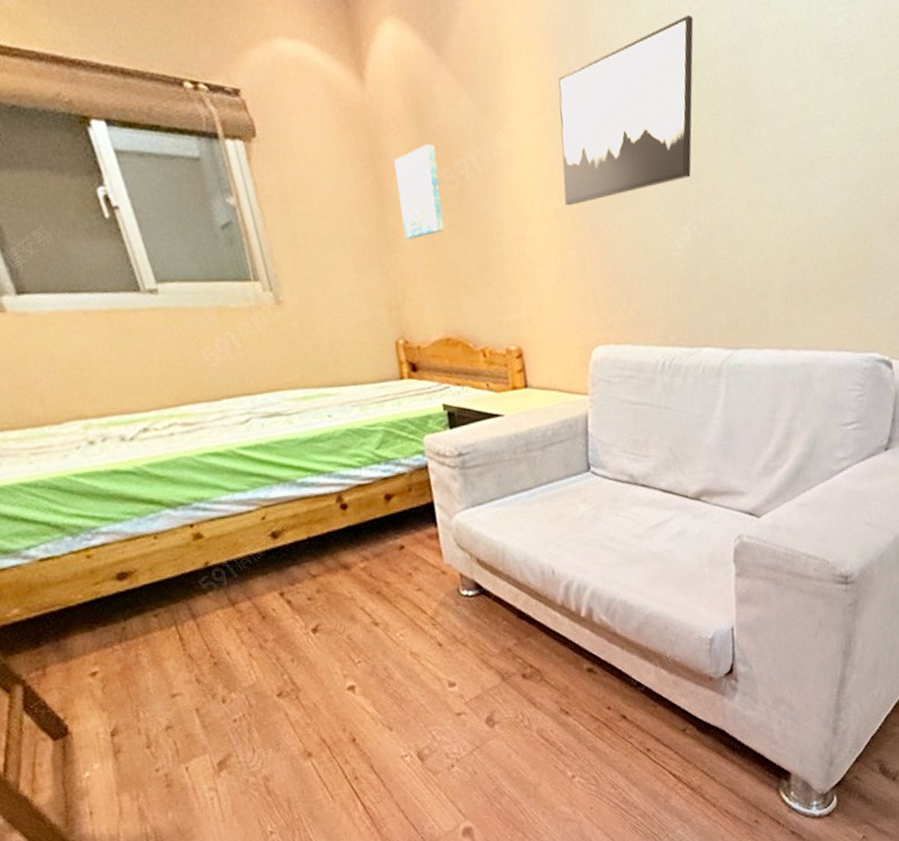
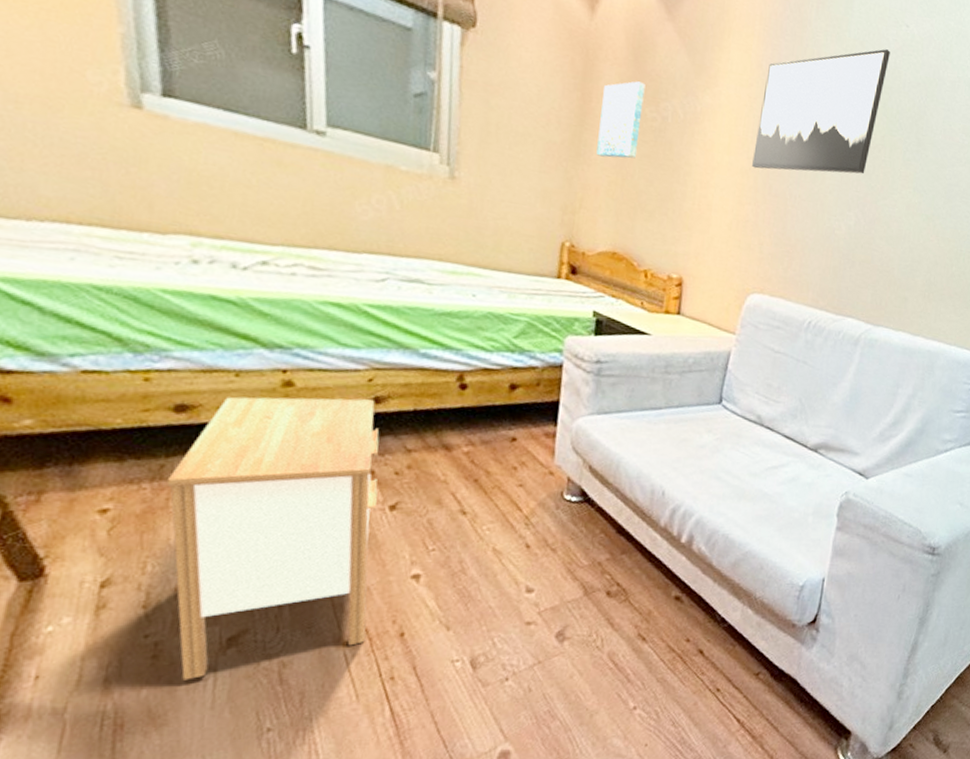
nightstand: none [131,536,325,802] -> present [166,397,379,680]

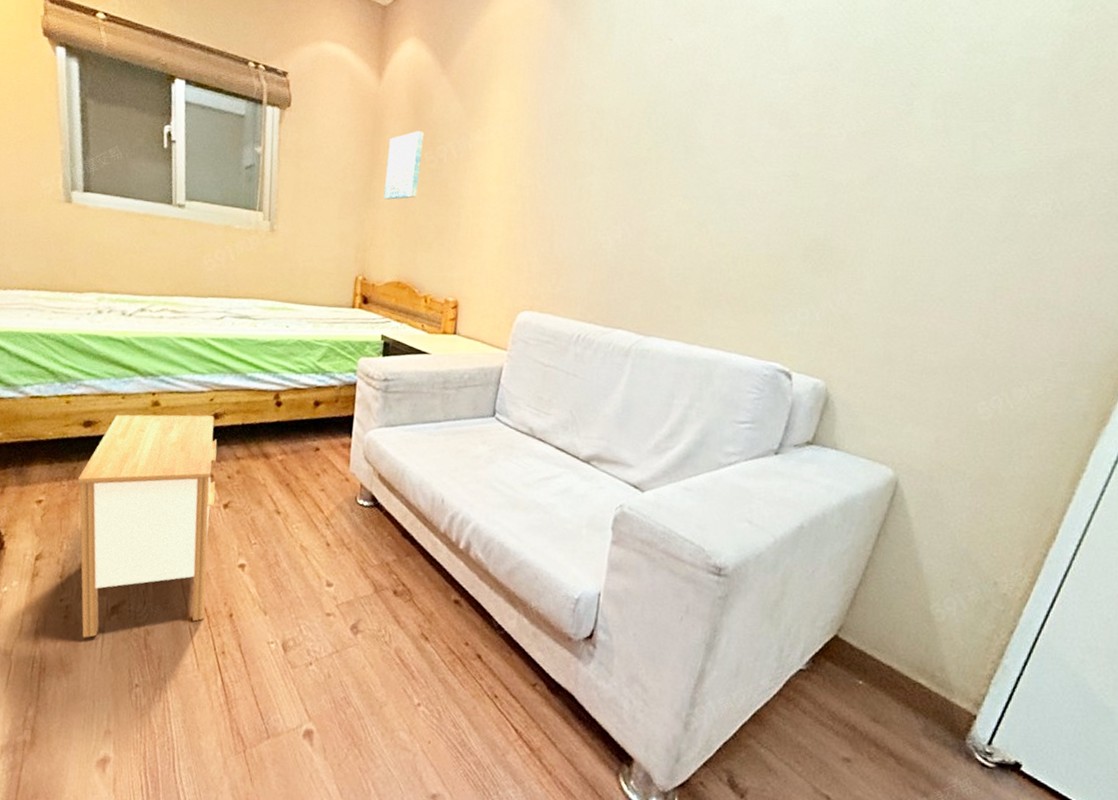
wall art: present [752,49,890,174] -> none [520,65,654,195]

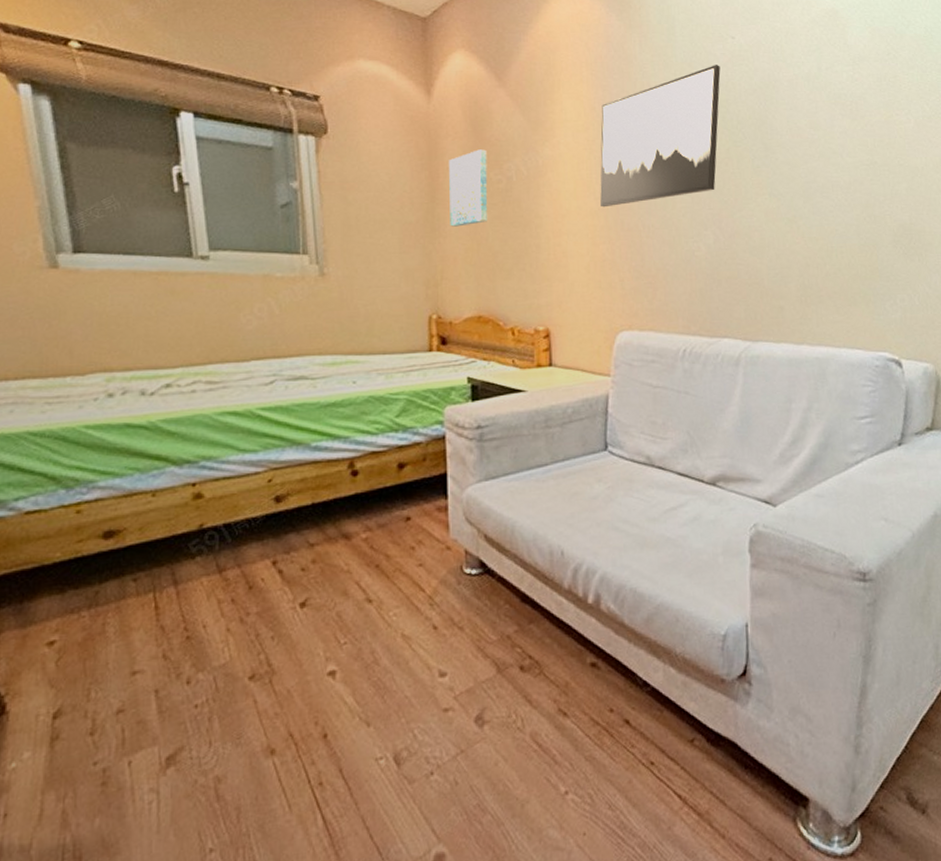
nightstand: present [77,414,217,638] -> none [101,500,292,806]
wall art: none [520,65,654,195] -> present [600,65,721,208]

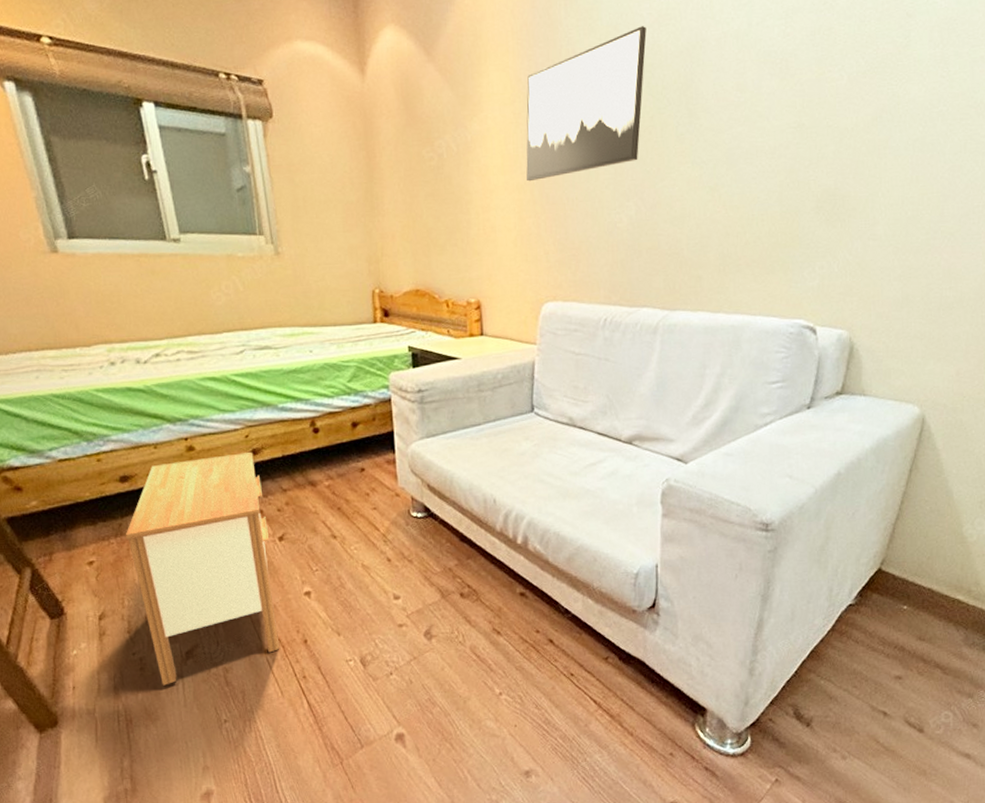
nightstand: none [101,500,292,806] -> present [125,453,280,686]
wall art: present [449,149,488,227] -> none [384,127,422,205]

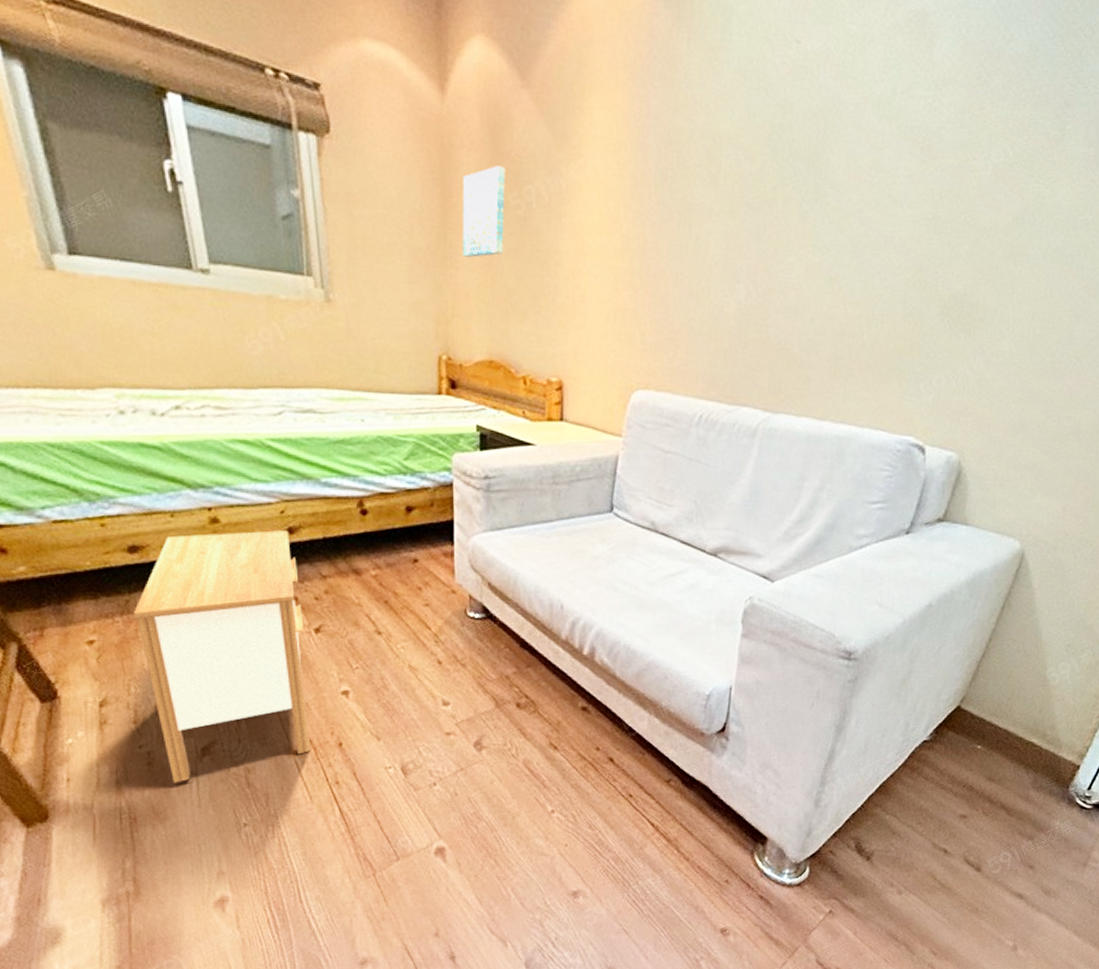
wall art: none [384,127,422,205] -> present [463,165,505,258]
wall art: present [526,26,647,182] -> none [627,77,779,248]

